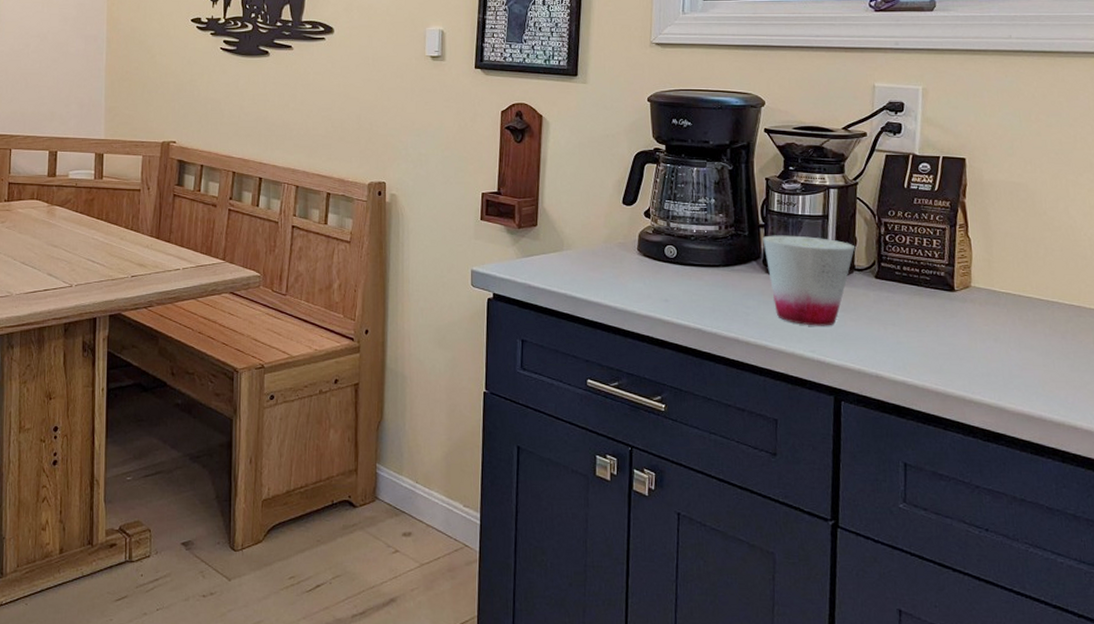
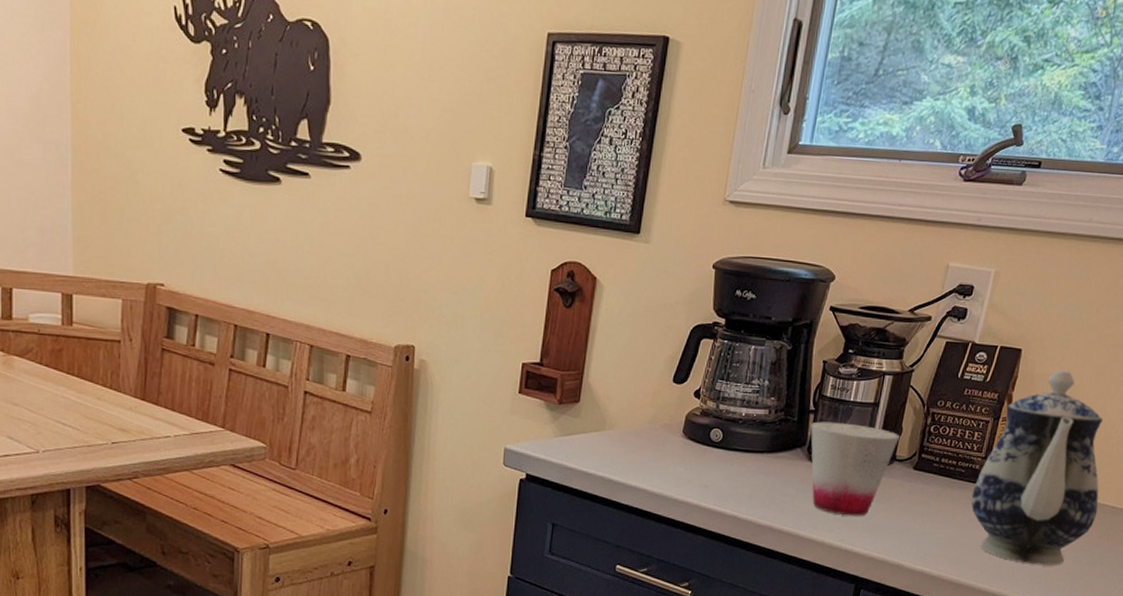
teapot: none [942,176,1085,374] -> present [971,369,1103,565]

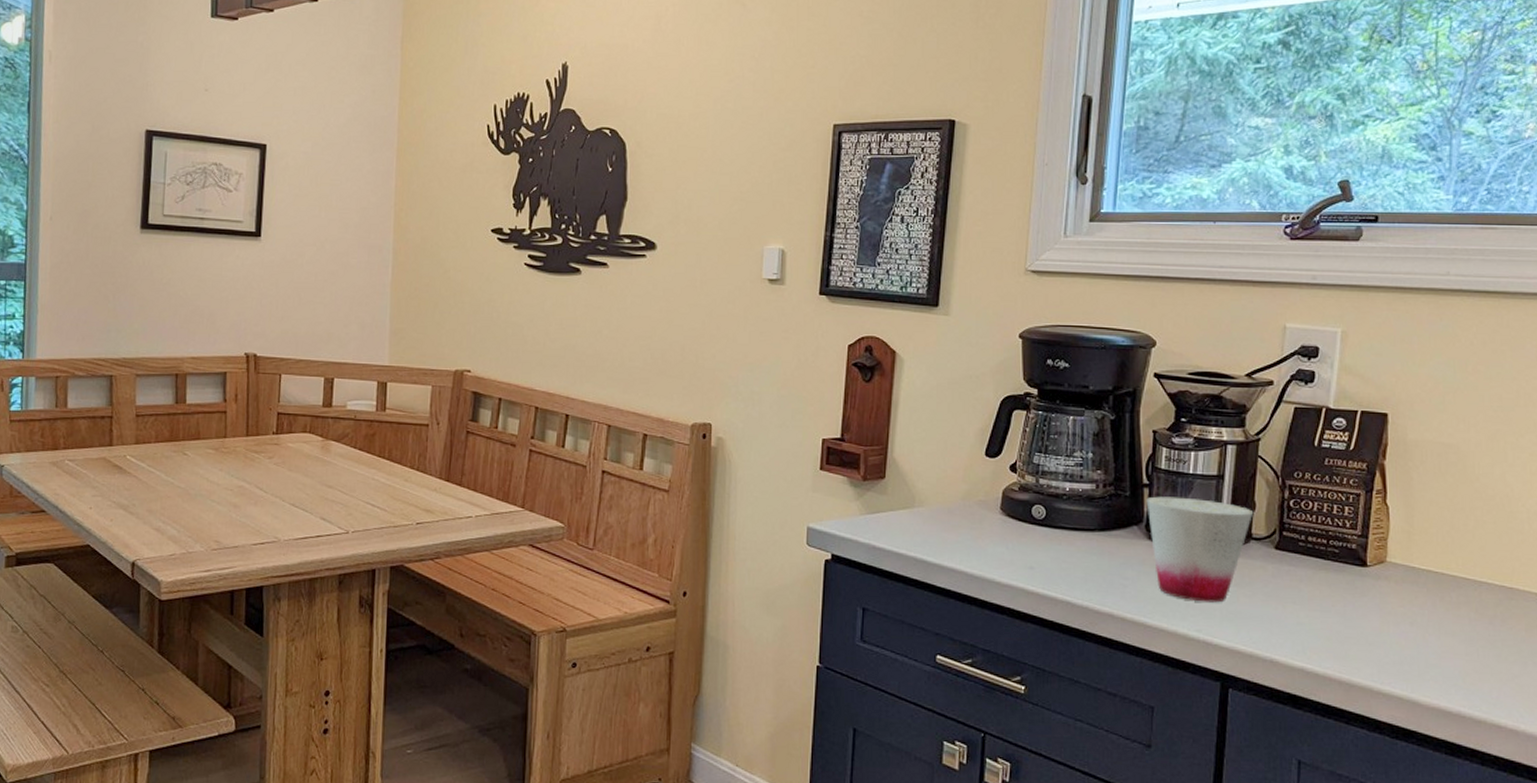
teapot: present [971,369,1103,565] -> none [1352,435,1517,664]

